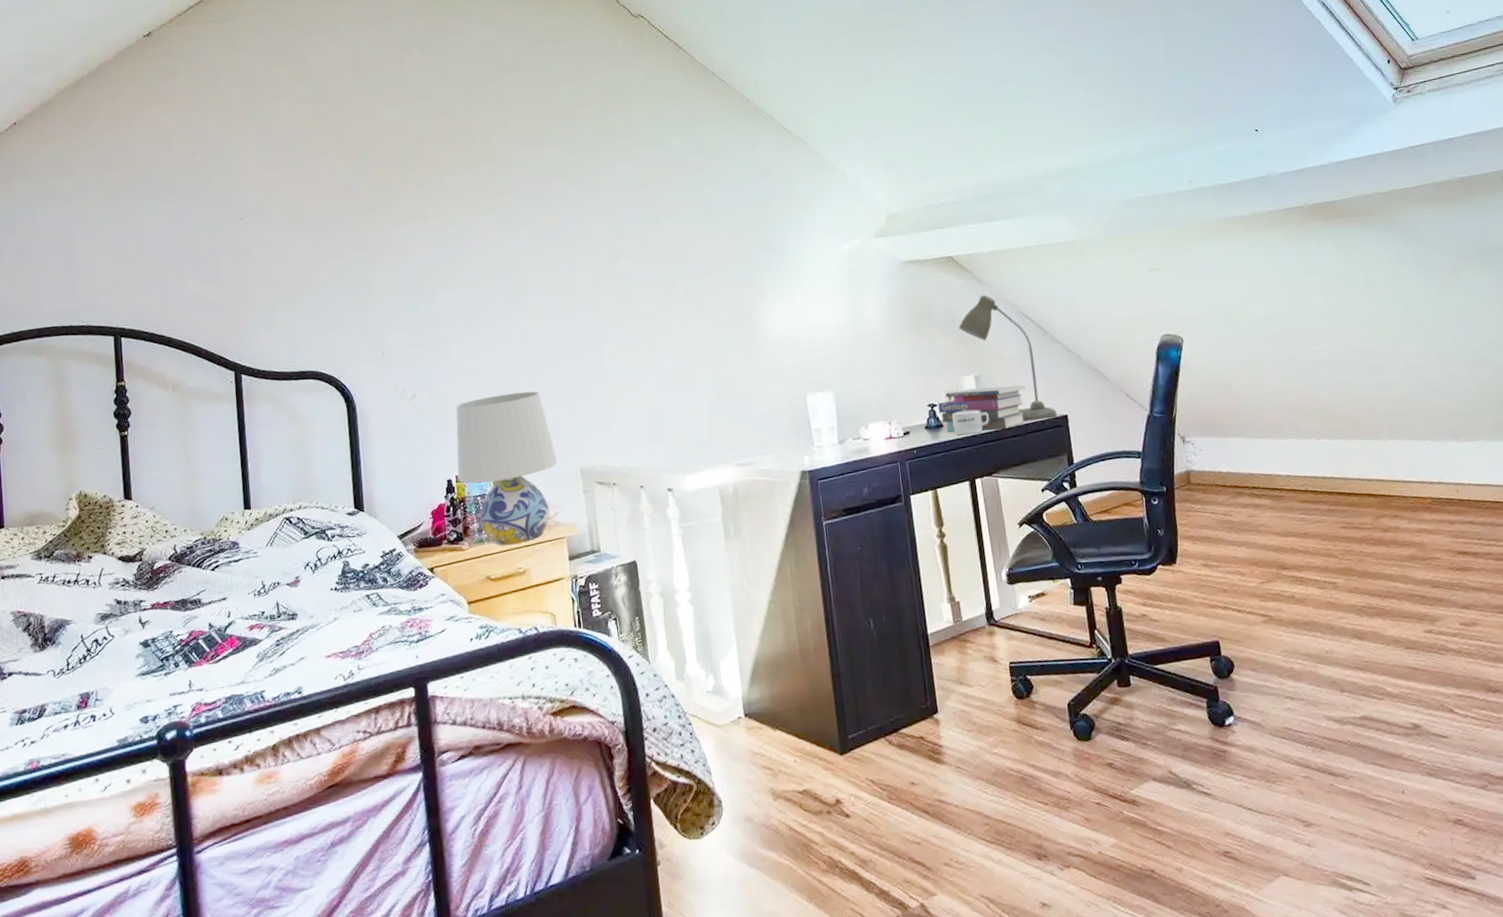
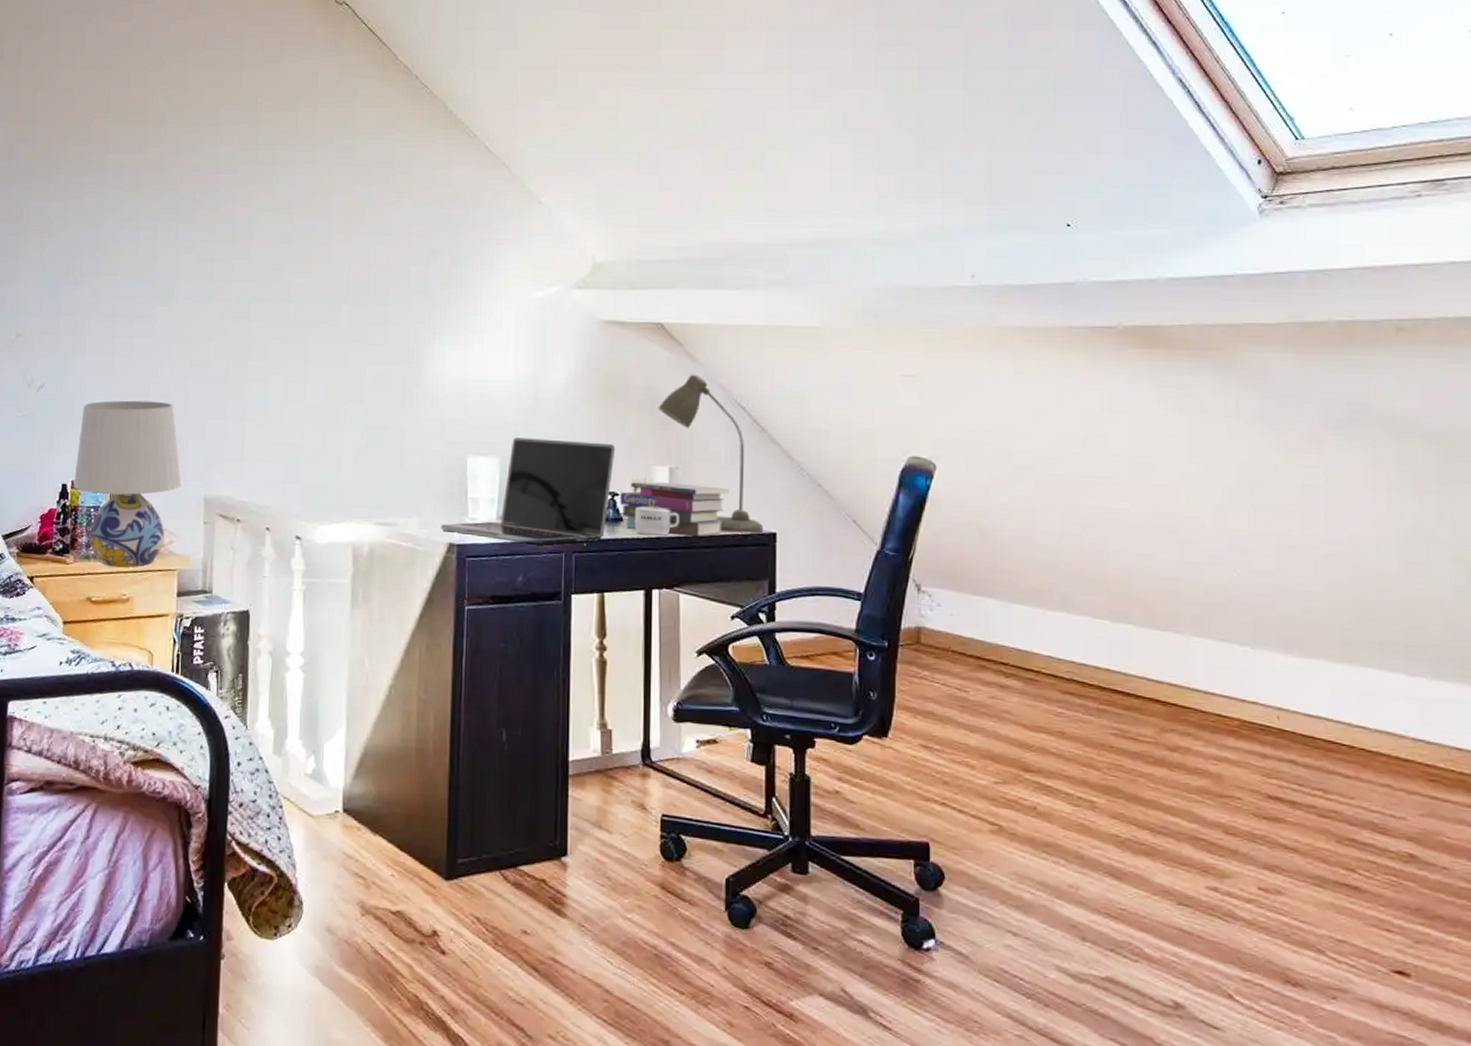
laptop: none [792,364,930,462] -> present [441,438,616,545]

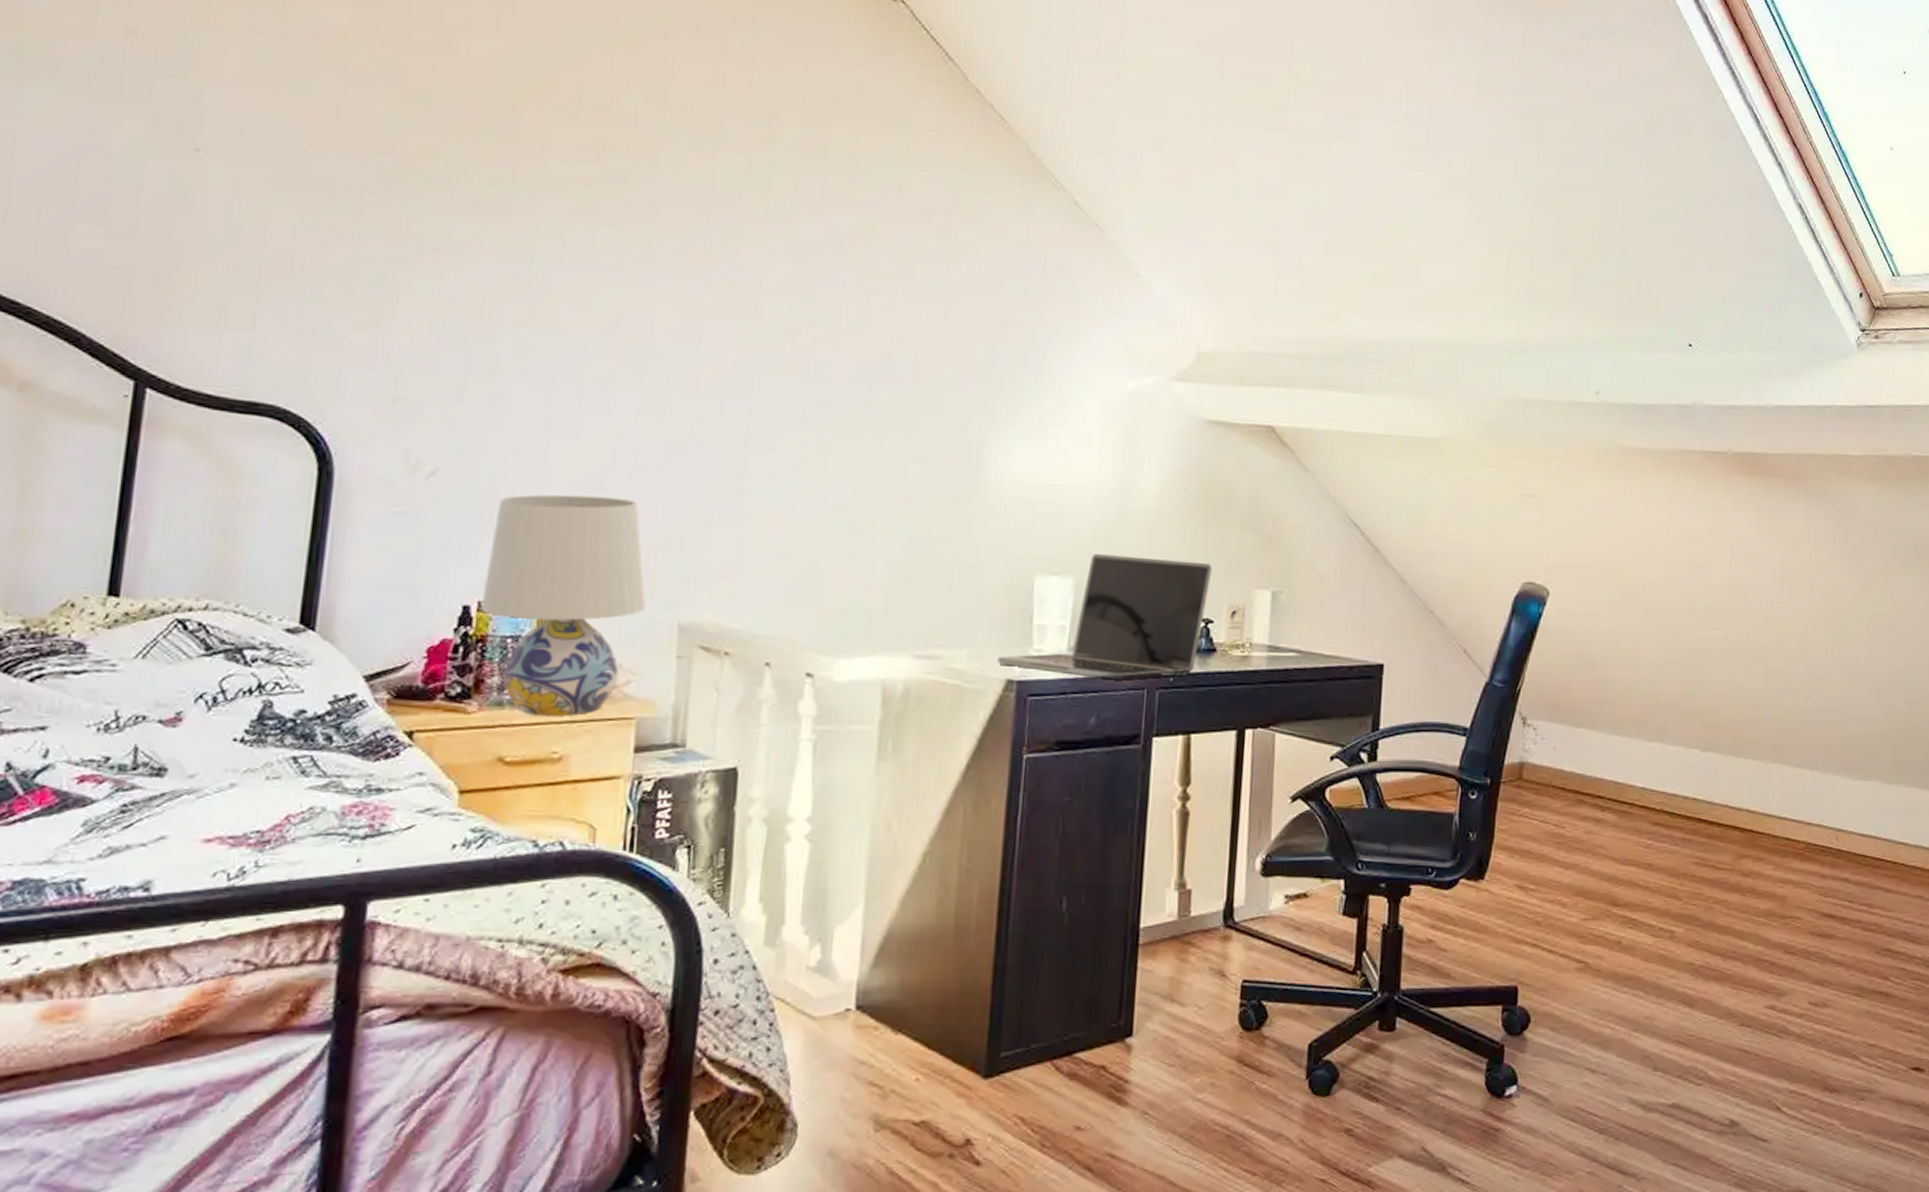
books: present [620,481,730,537] -> none [1214,607,1337,670]
mug: present [634,506,680,537] -> none [1229,635,1281,670]
desk lamp: present [658,374,764,534] -> none [1263,486,1371,665]

